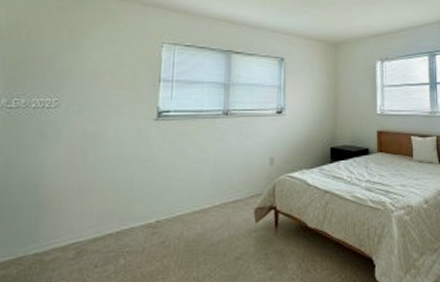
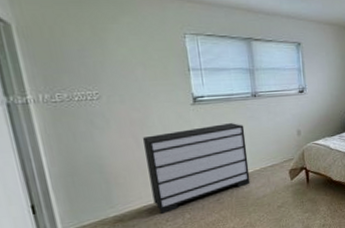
dresser: none [85,144,209,257] -> present [143,123,251,215]

